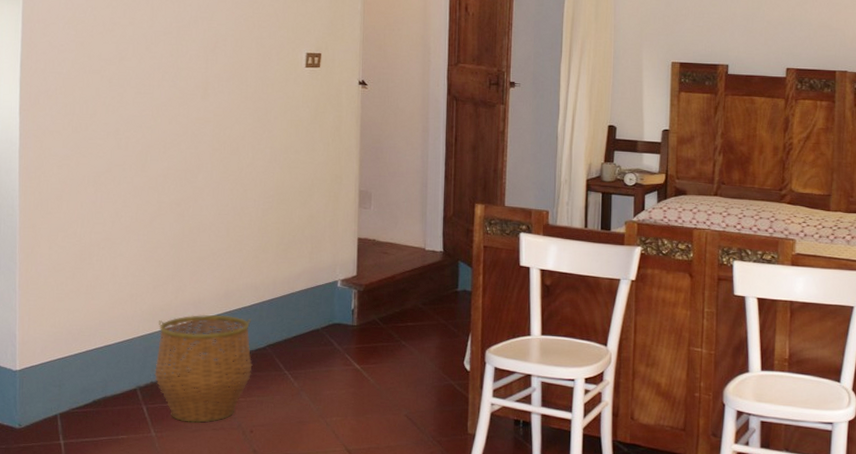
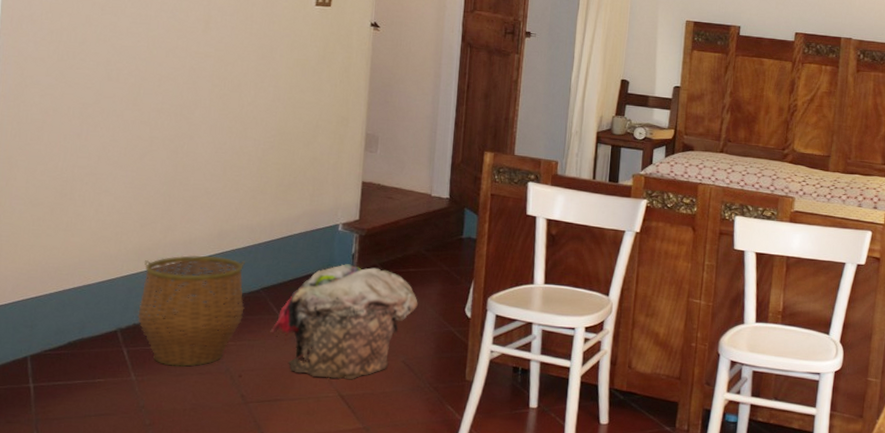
laundry basket: none [277,319,418,434] -> present [270,264,418,380]

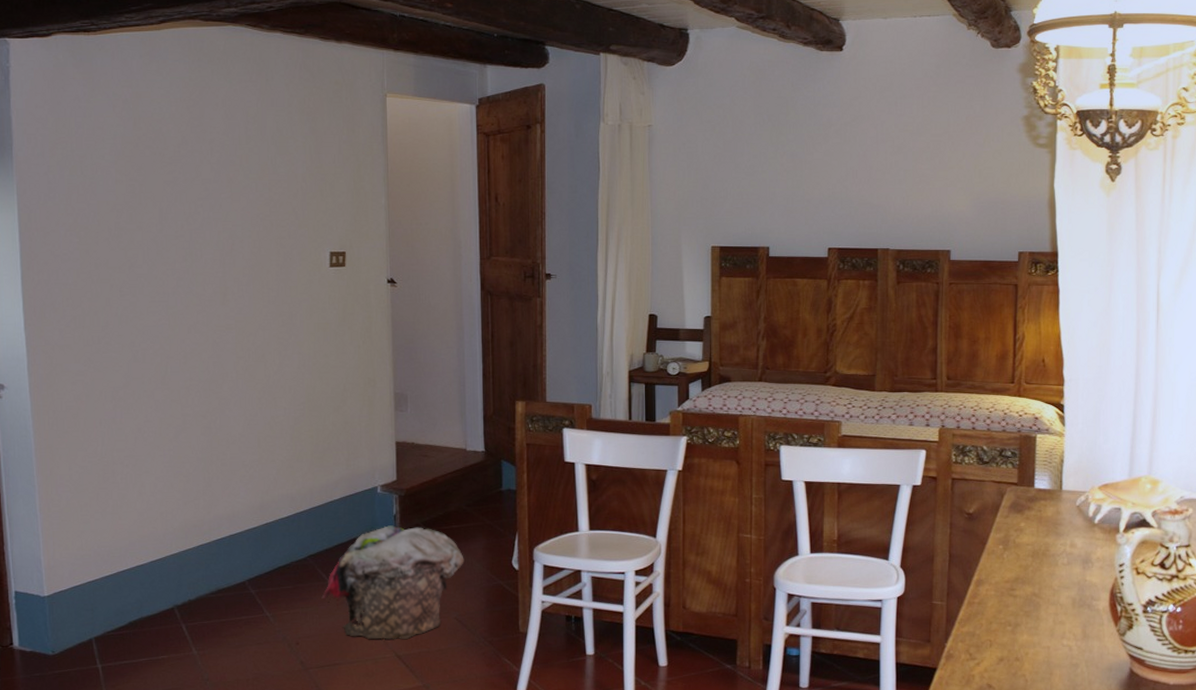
basket: present [137,255,245,367] -> none [192,528,294,638]

